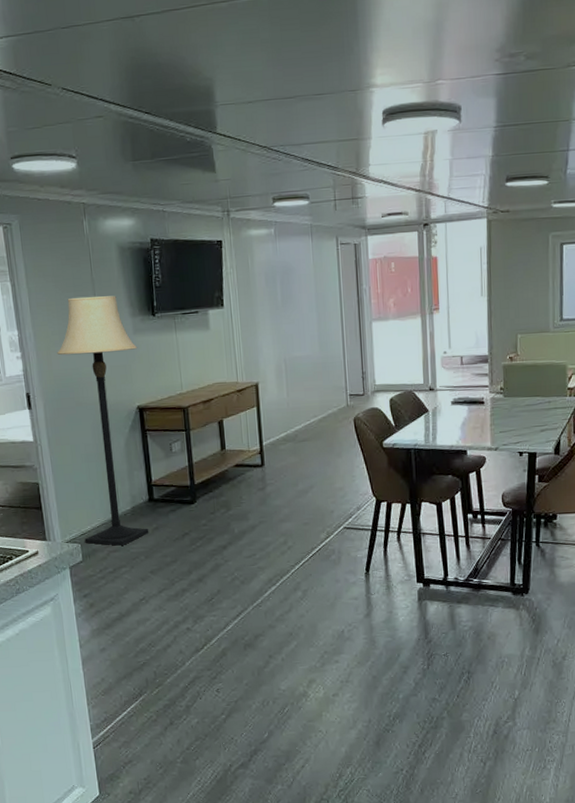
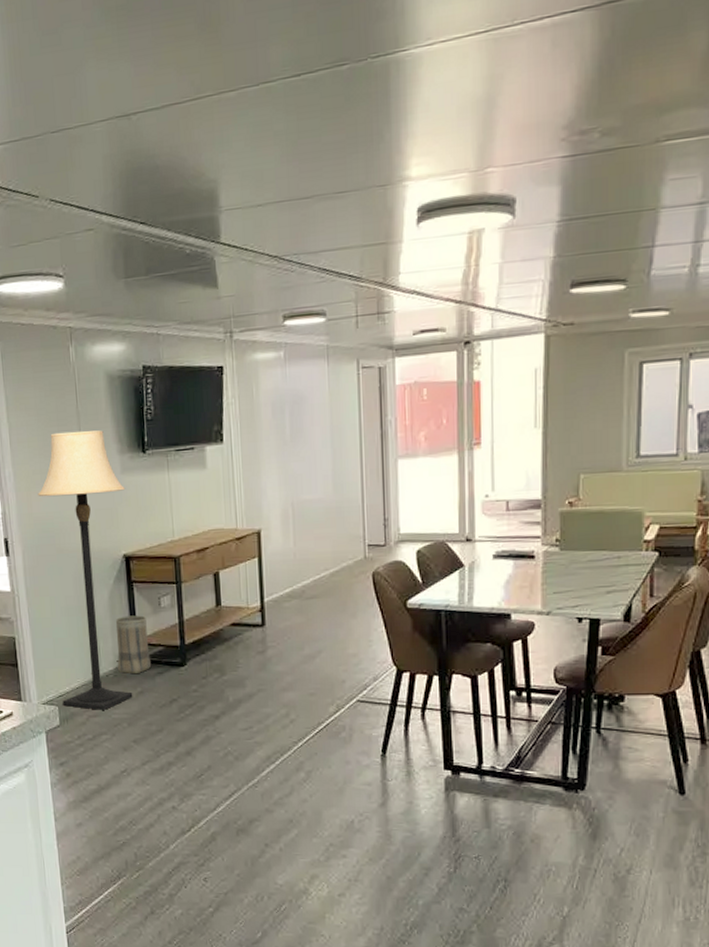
basket: none [131,460,164,512] -> present [115,615,151,673]

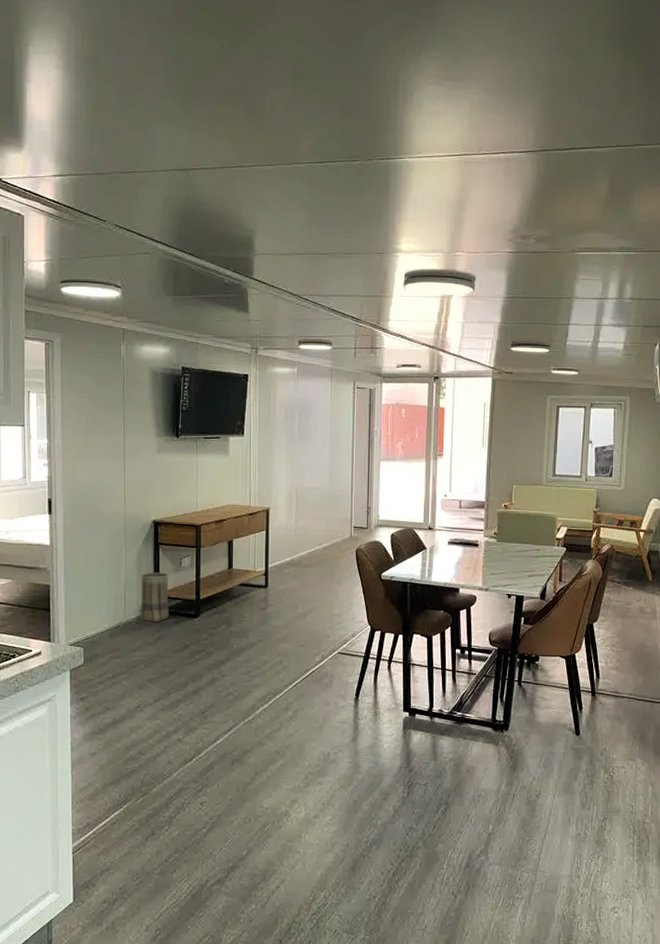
lamp: present [38,430,133,710] -> none [82,413,160,652]

